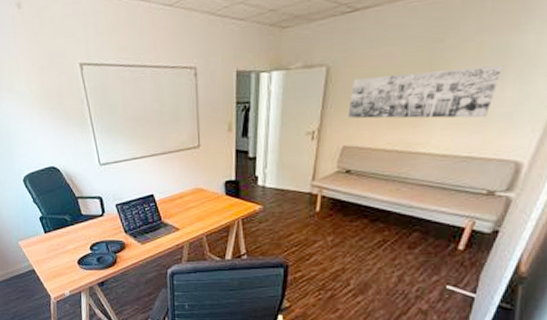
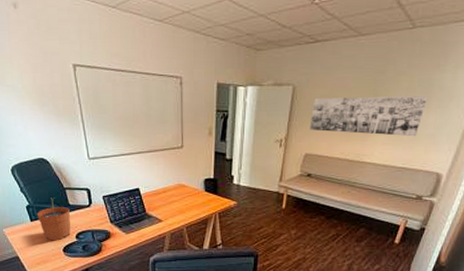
plant pot: none [51,207,85,253] -> present [37,197,71,241]

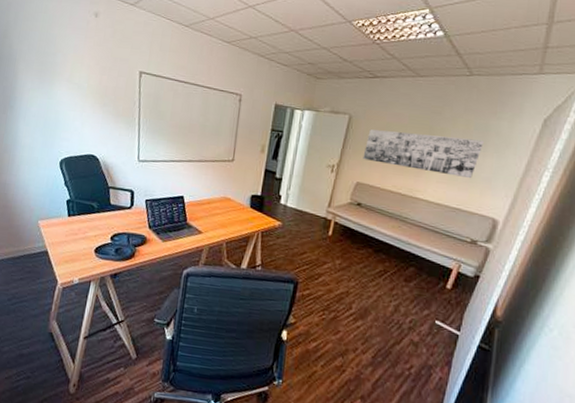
plant pot: present [37,197,71,241] -> none [76,194,110,240]

